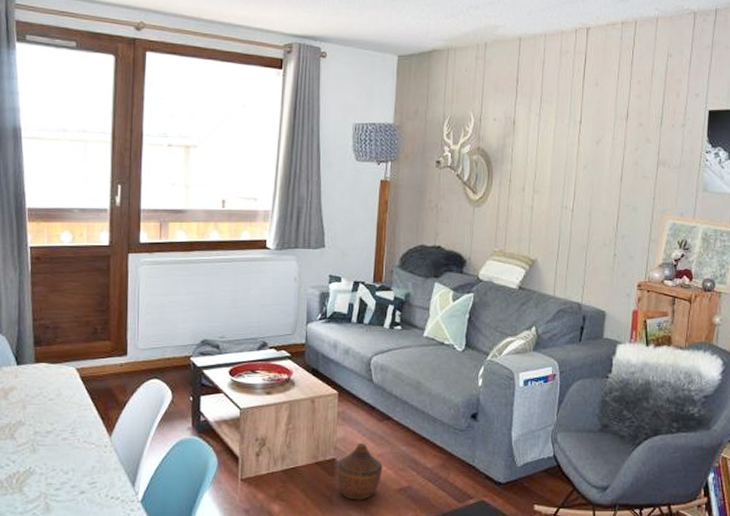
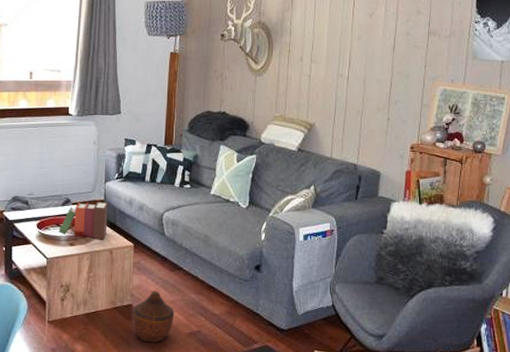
books: none [253,344,309,388] -> present [58,201,108,240]

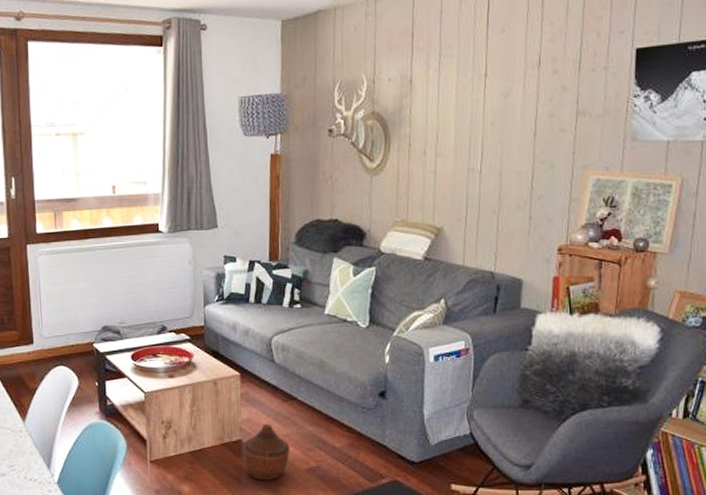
books: present [58,201,108,240] -> none [155,327,210,370]

